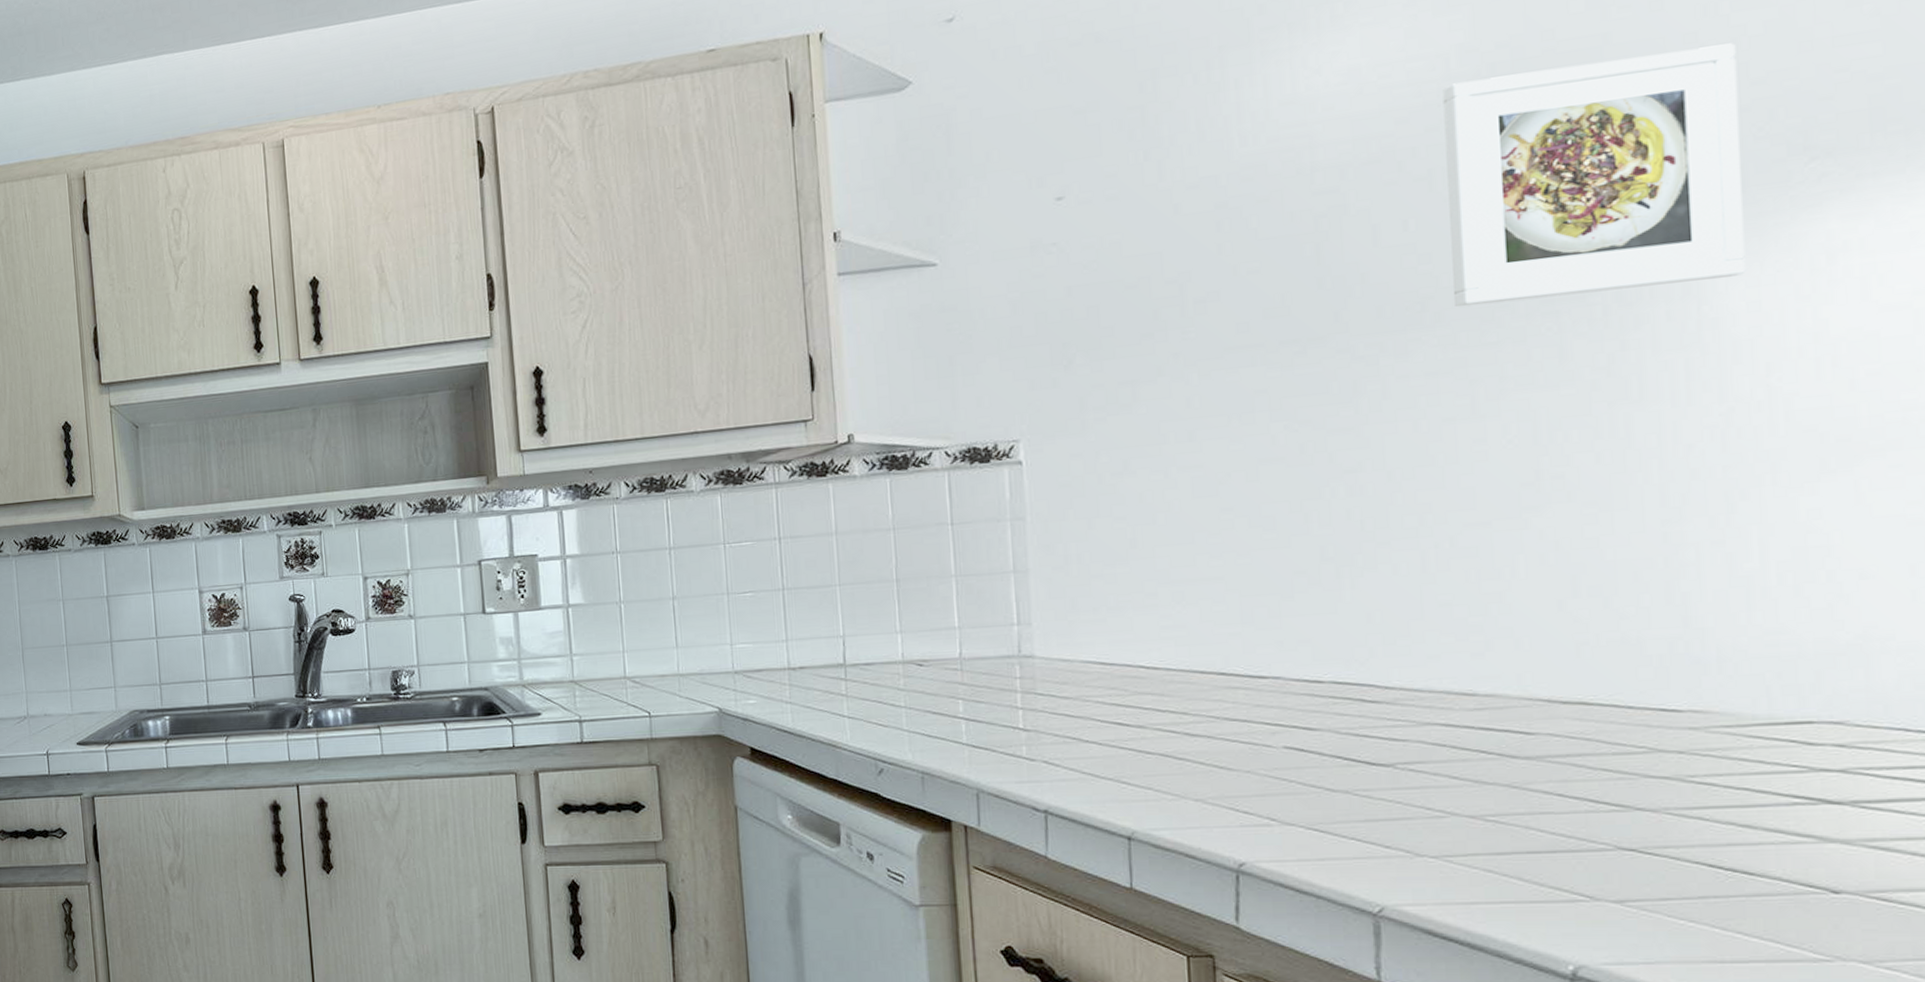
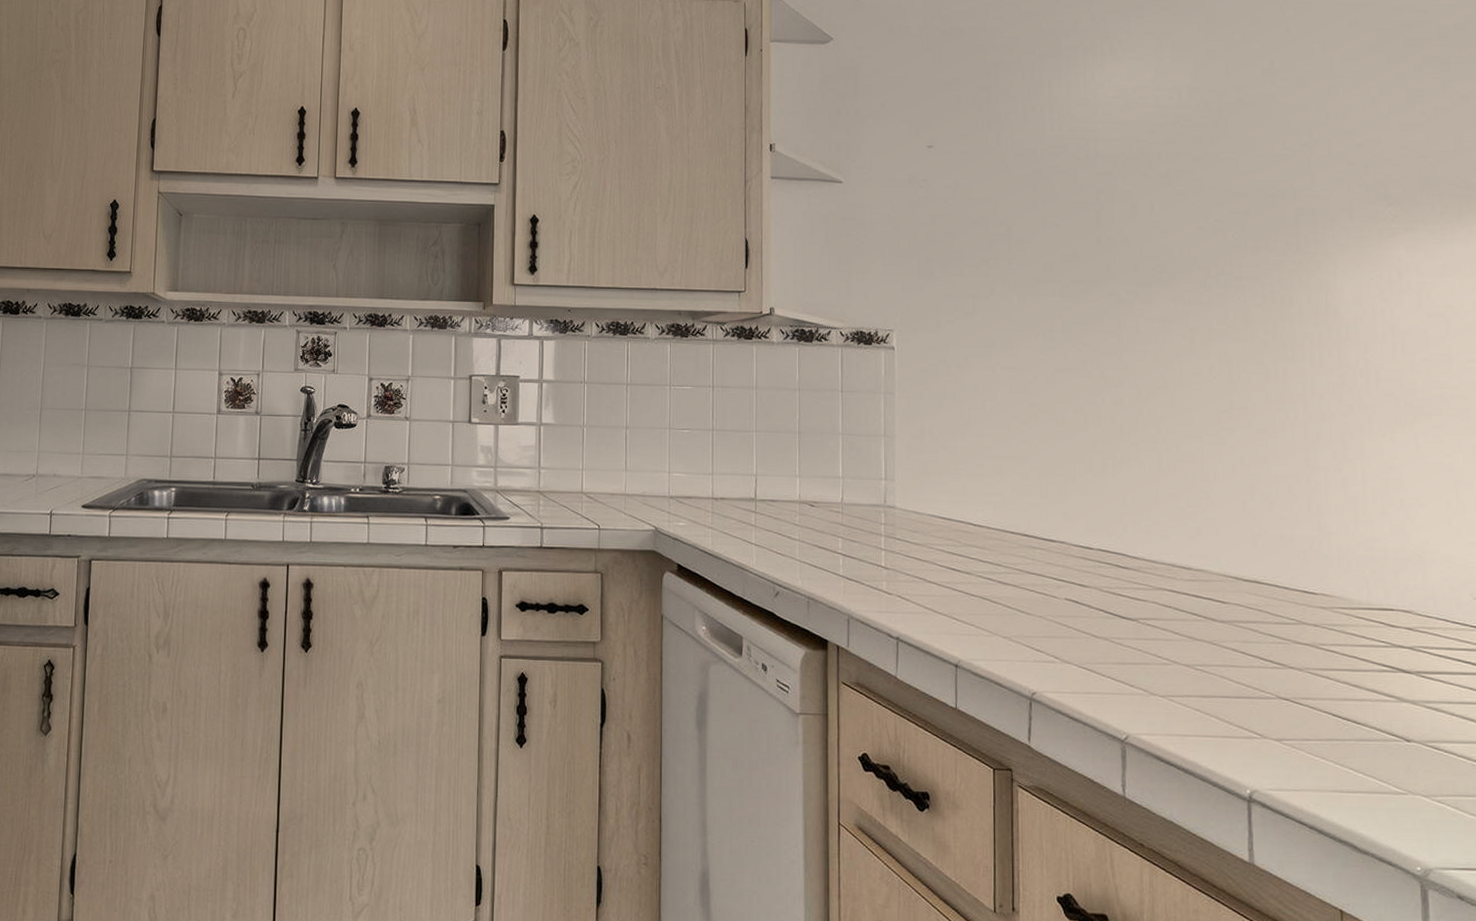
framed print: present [1442,43,1746,308] -> none [1177,111,1353,279]

